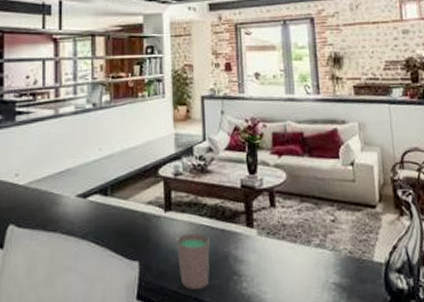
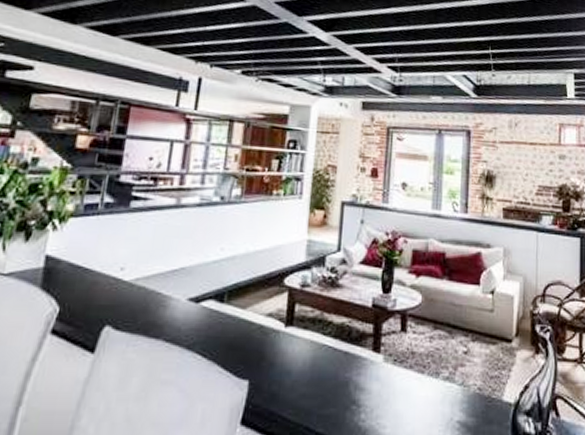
cup: present [177,232,210,290] -> none [292,352,331,417]

